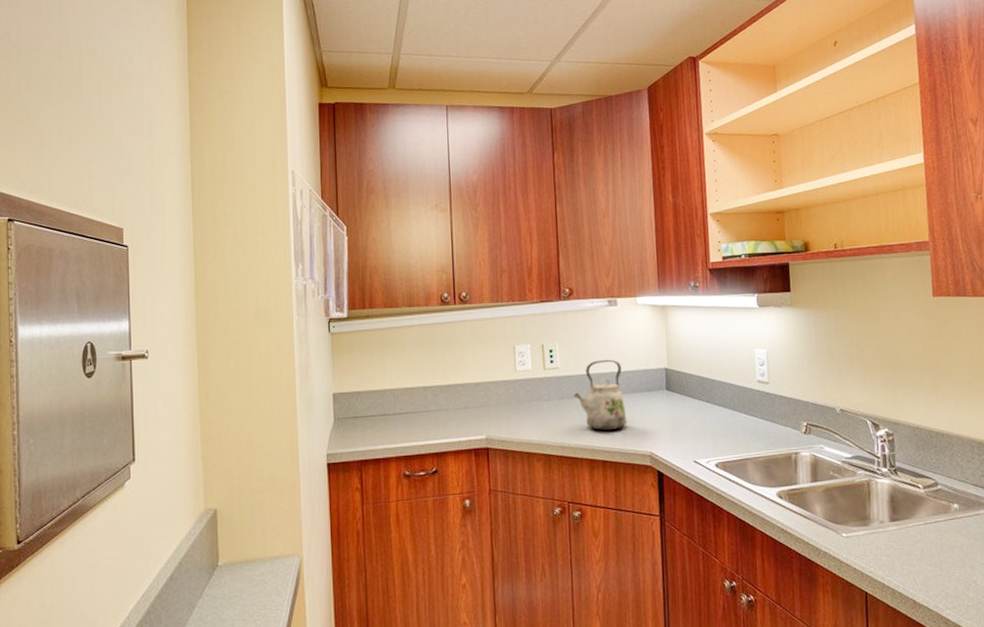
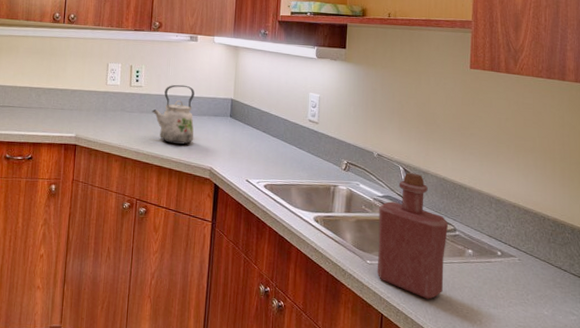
bottle: none [849,425,931,568] -> present [377,172,449,300]

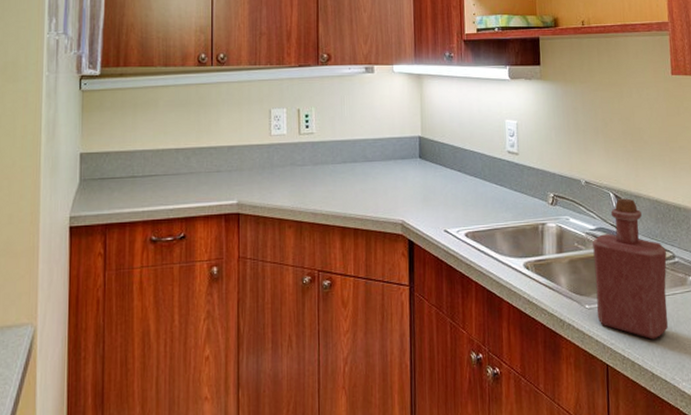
kettle: present [151,84,195,145] -> none [327,126,380,198]

